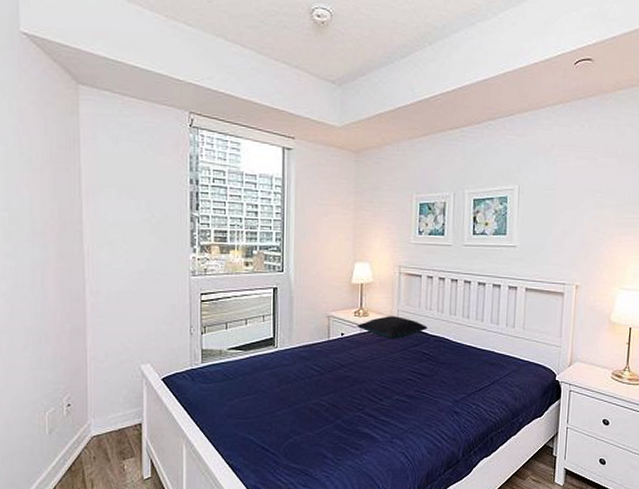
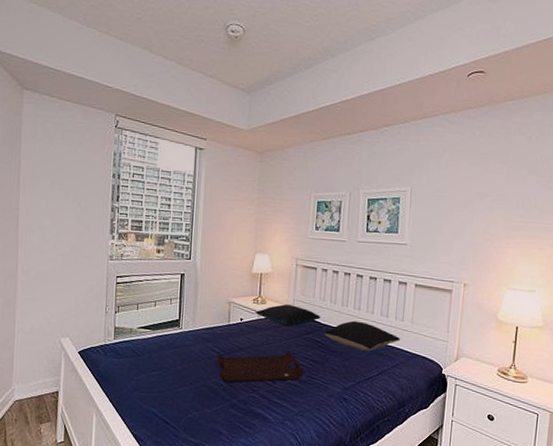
serving tray: none [316,365,412,402] -> present [216,351,304,383]
pillow: none [431,330,512,361] -> present [323,321,401,351]

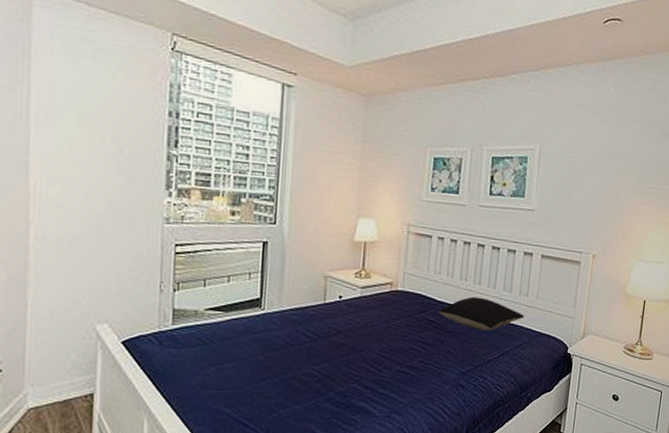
serving tray: present [216,351,304,383] -> none [308,333,416,373]
pillow: present [255,304,321,327] -> none [357,279,436,305]

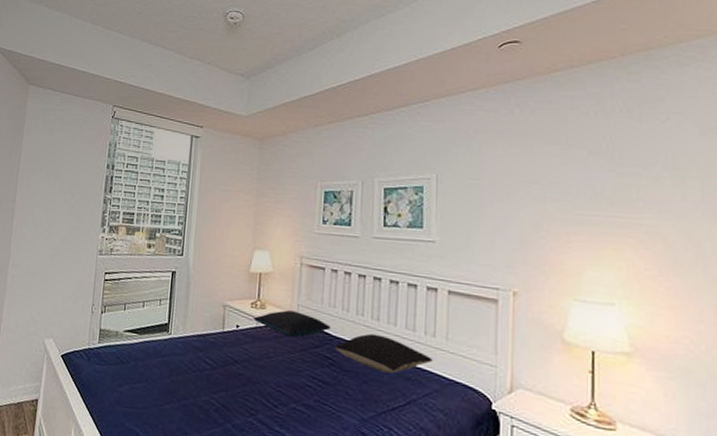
pillow: none [357,279,436,305] -> present [253,310,331,338]

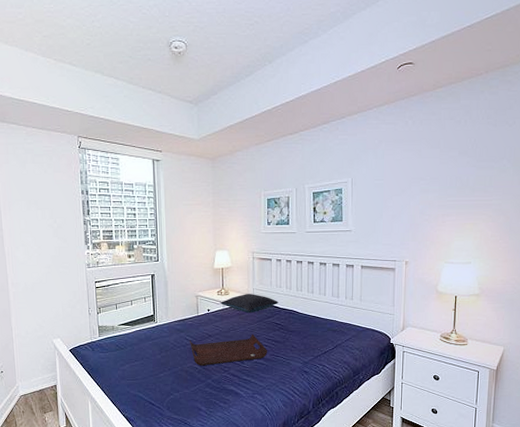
serving tray: none [208,364,312,405] -> present [189,334,268,366]
pillow: present [334,333,433,374] -> none [282,303,352,329]

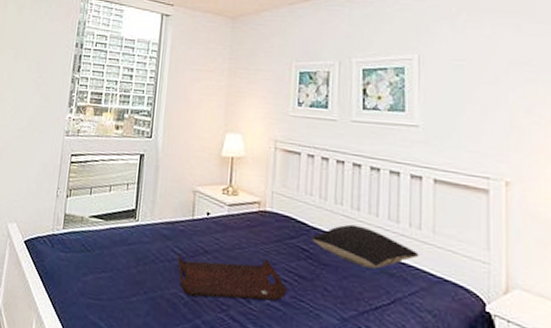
pillow: present [220,294,279,313] -> none [224,197,308,228]
pillow: none [282,303,352,329] -> present [311,224,419,269]

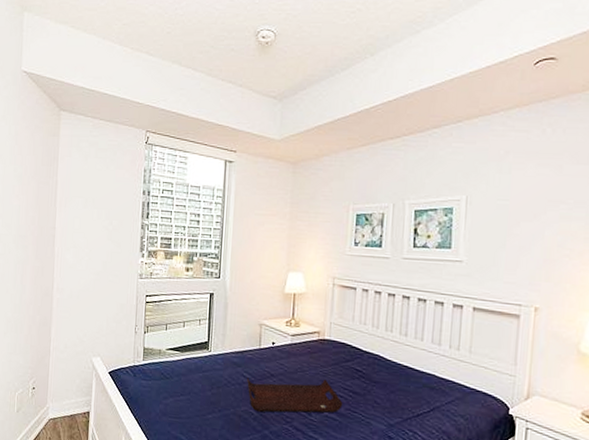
pillow: present [311,224,419,269] -> none [364,348,457,384]

